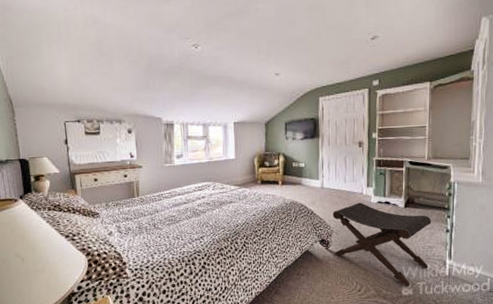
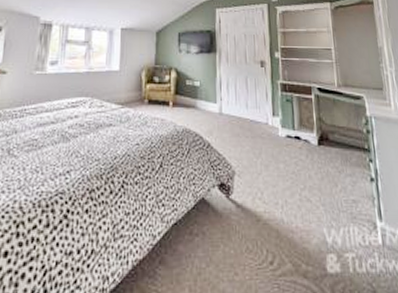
footstool: present [332,202,432,287] -> none [233,135,356,261]

